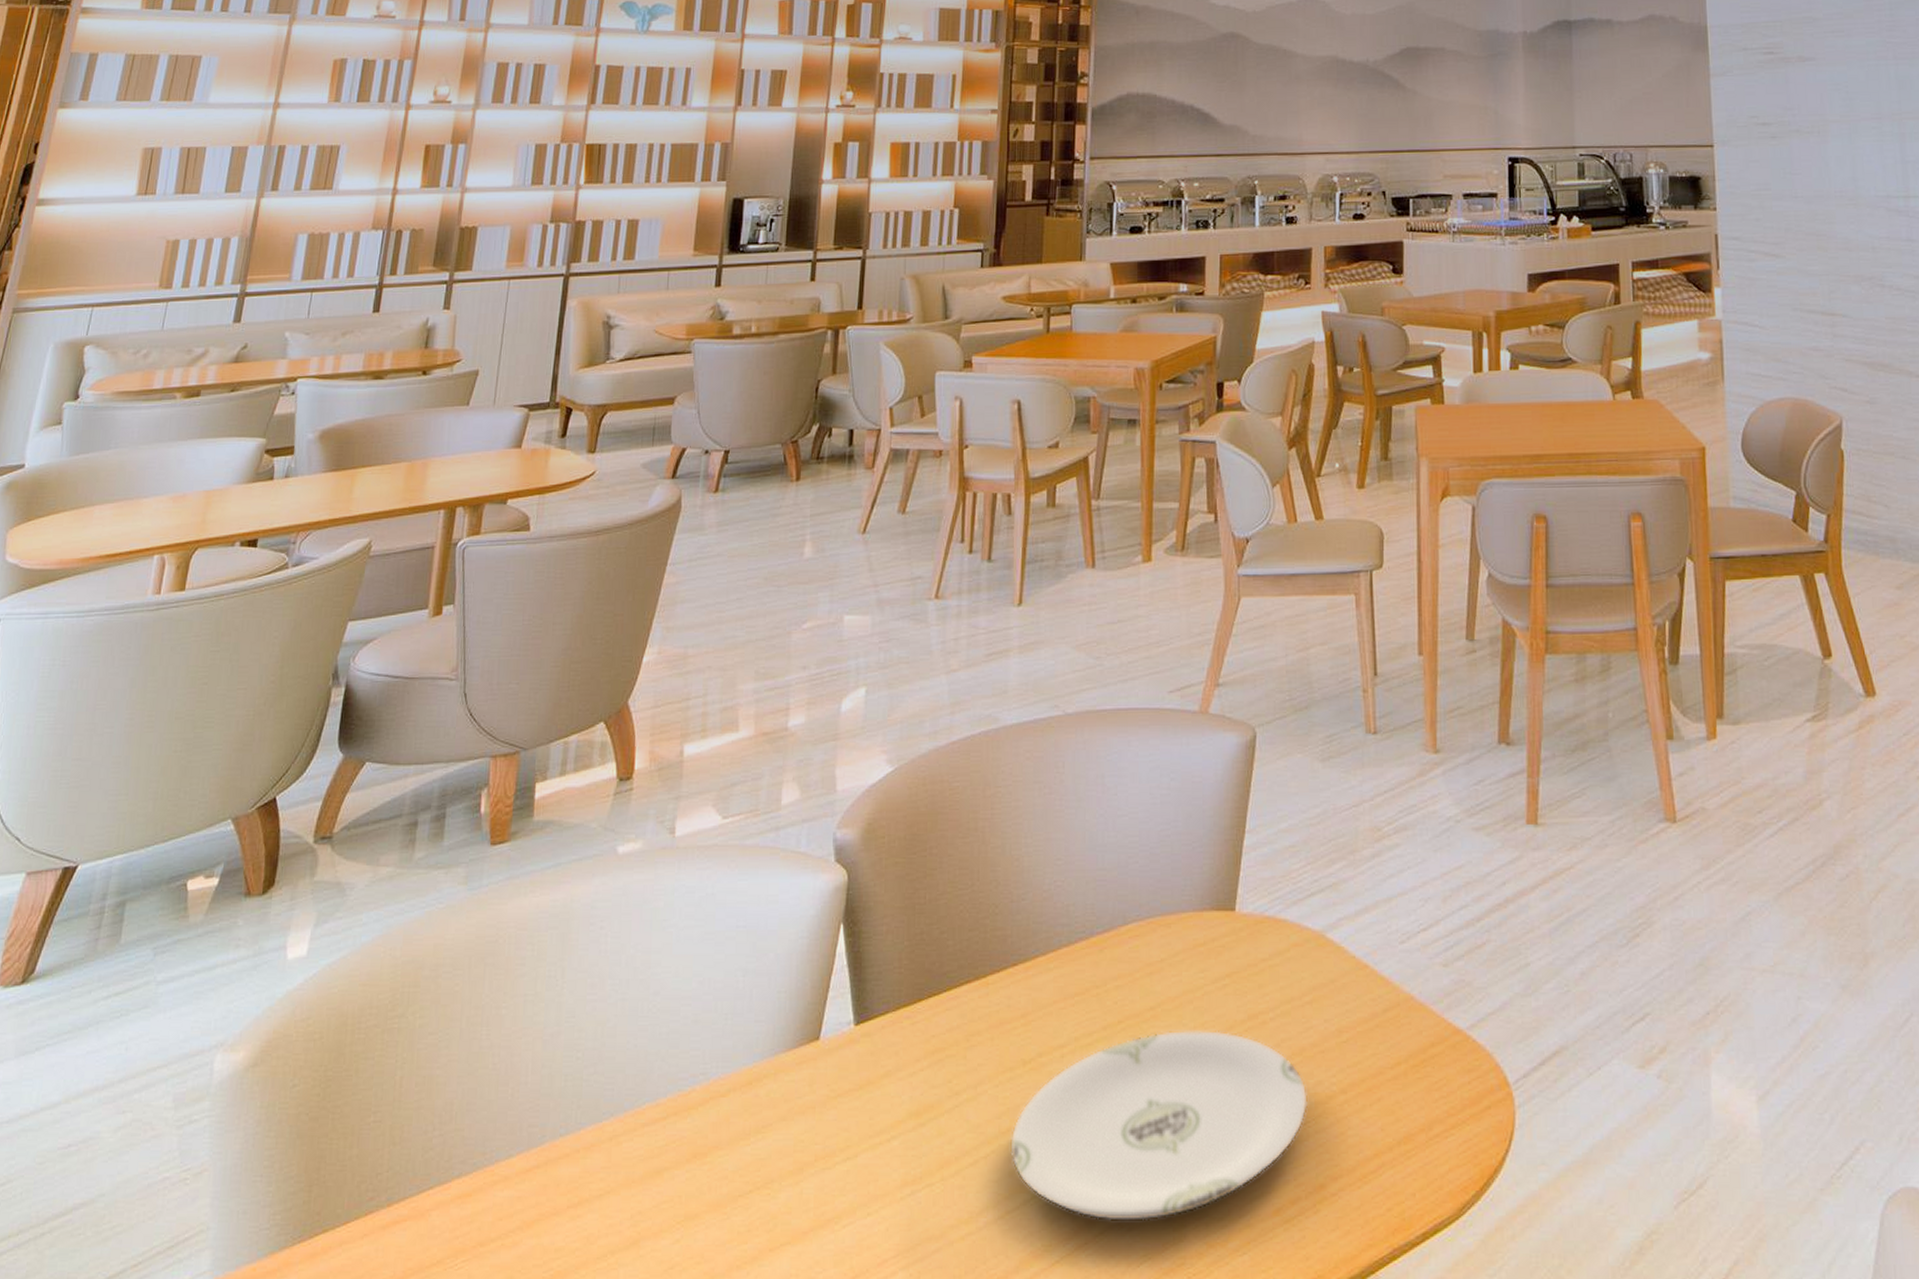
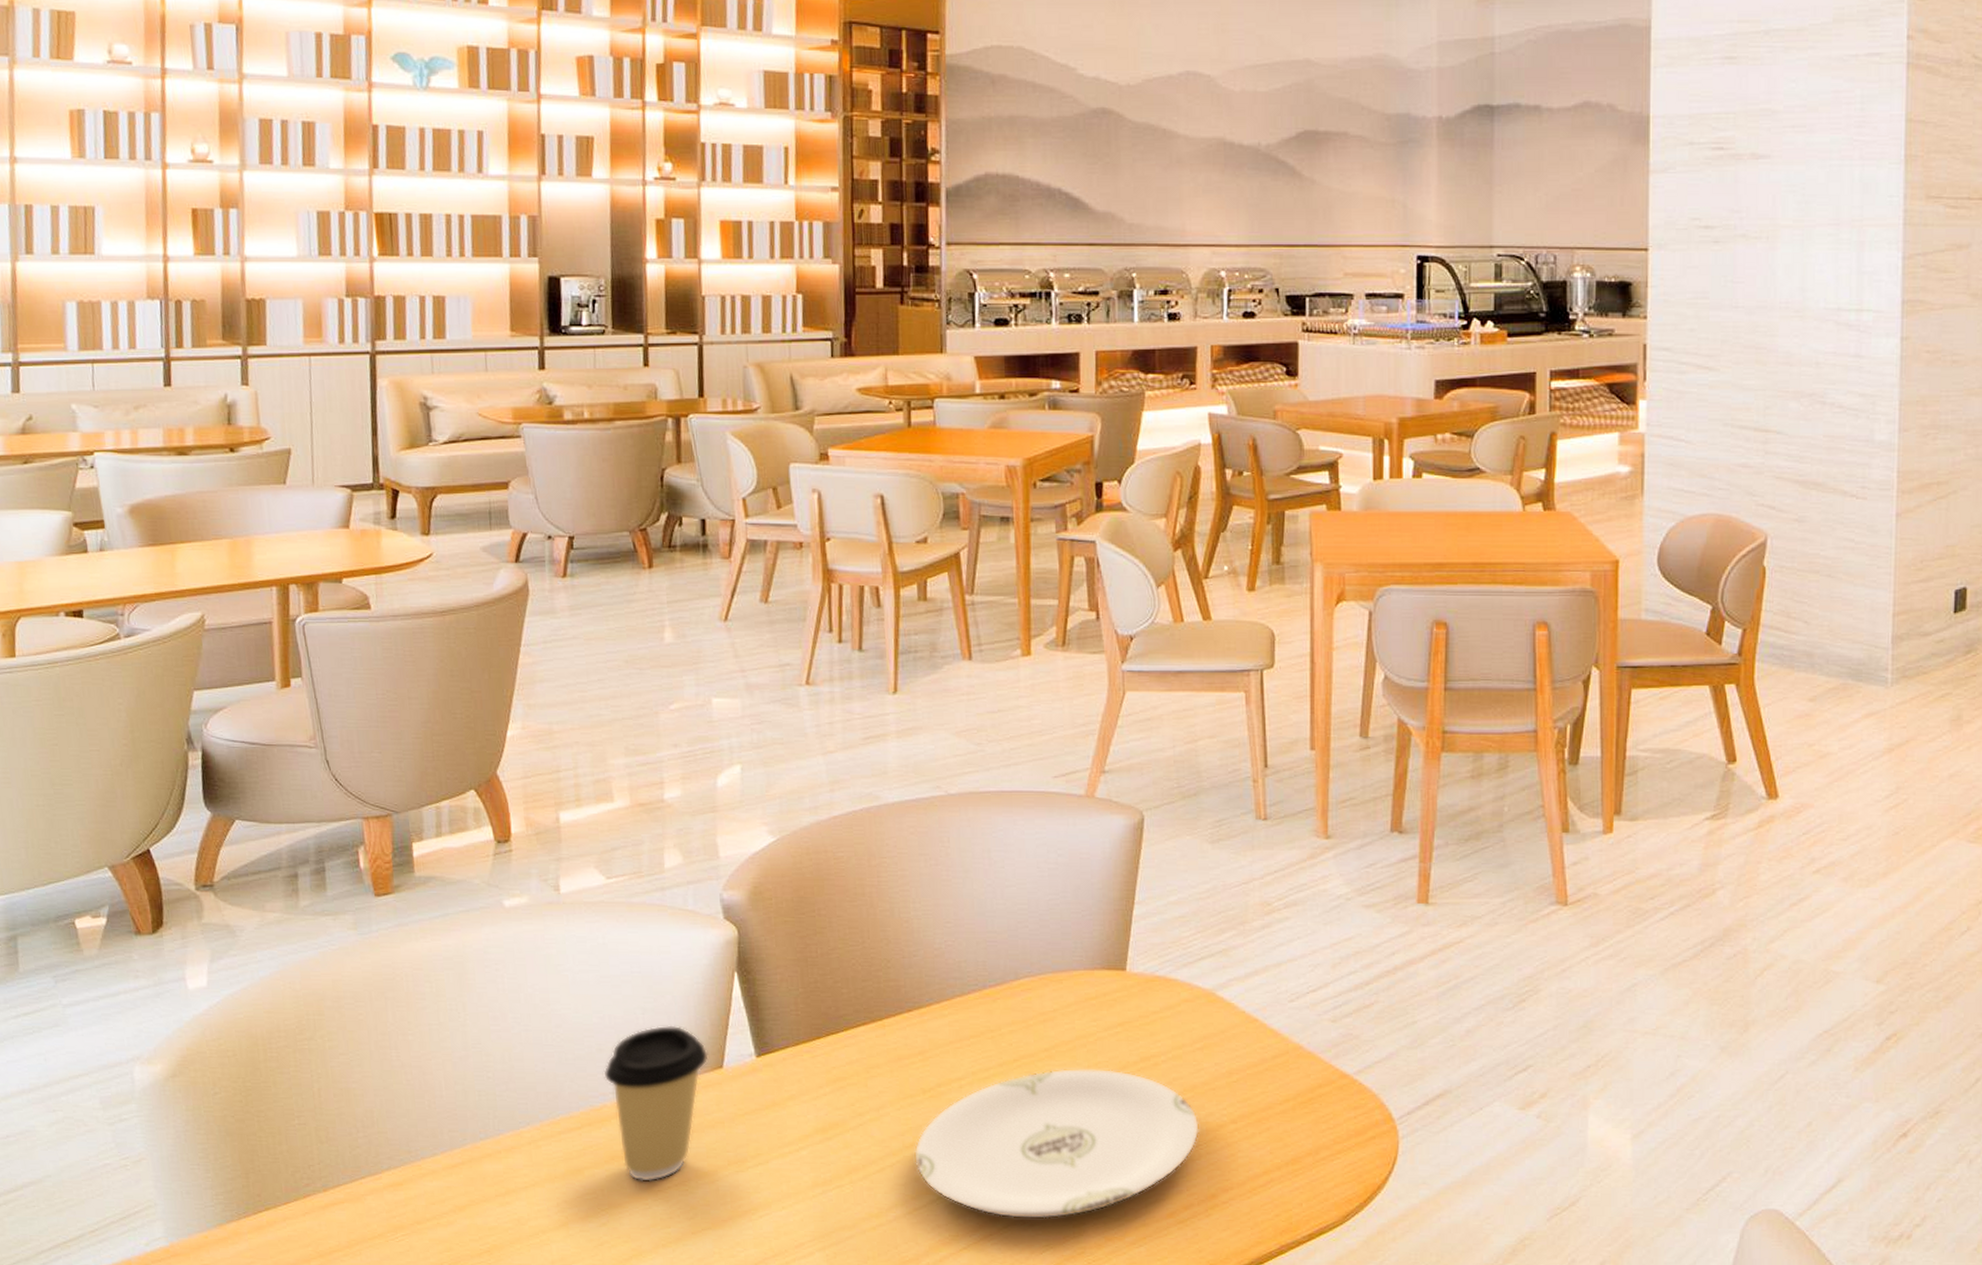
coffee cup: none [696,989,806,1184] -> present [603,1025,709,1182]

